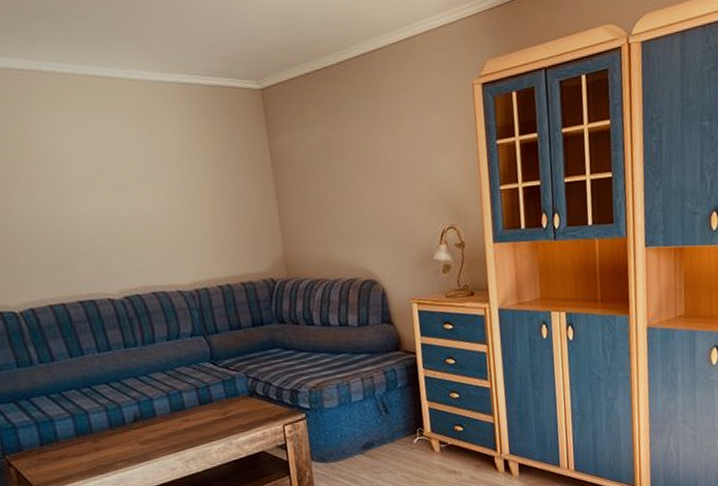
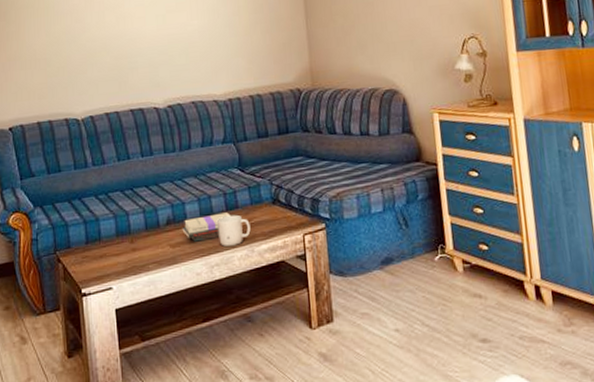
books: none [151,407,205,438] -> present [182,212,231,242]
mug: none [189,408,228,441] -> present [216,214,251,247]

